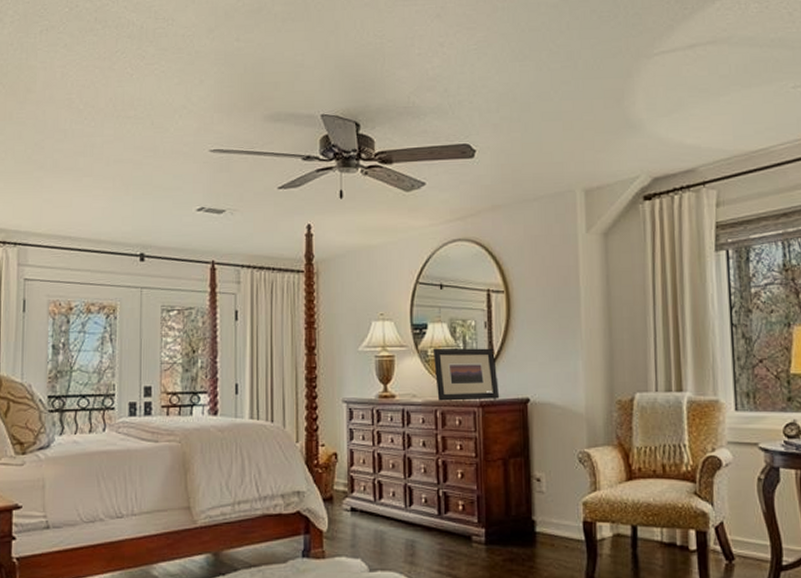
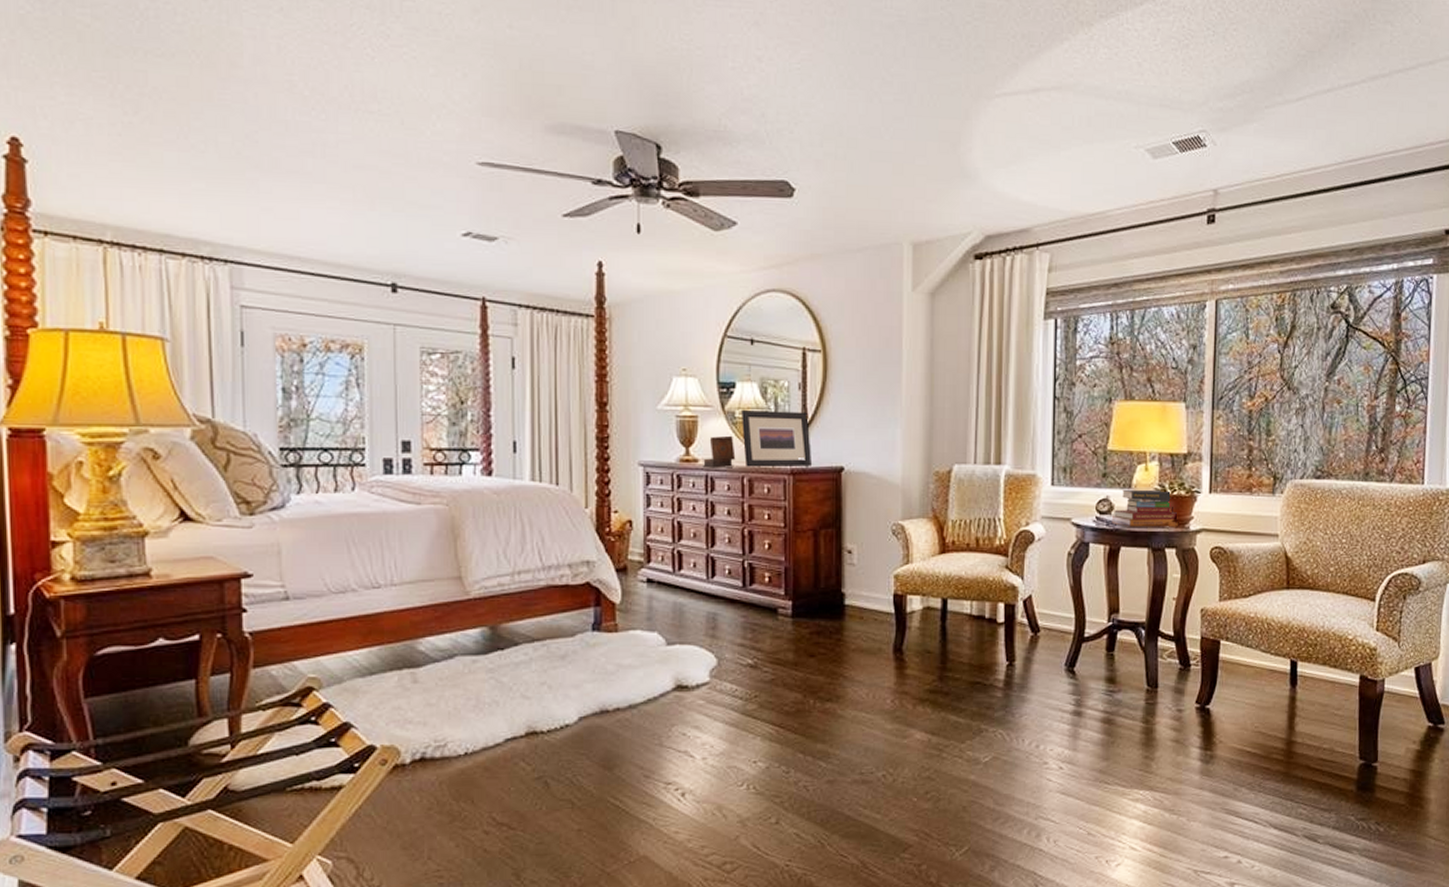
jewelry box: none [399,372,429,403] -> present [702,435,736,469]

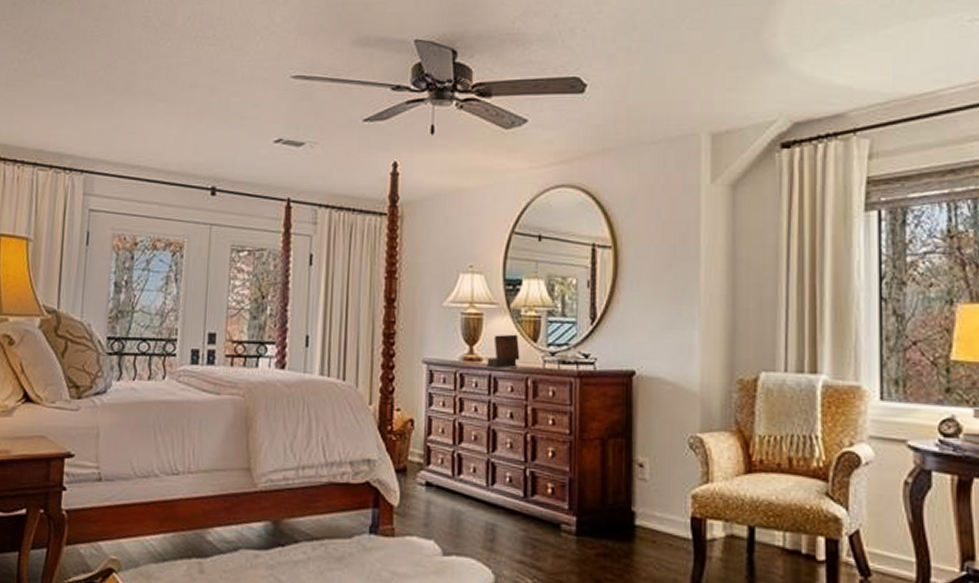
picture frame: present [740,409,813,468] -> none [526,307,601,370]

